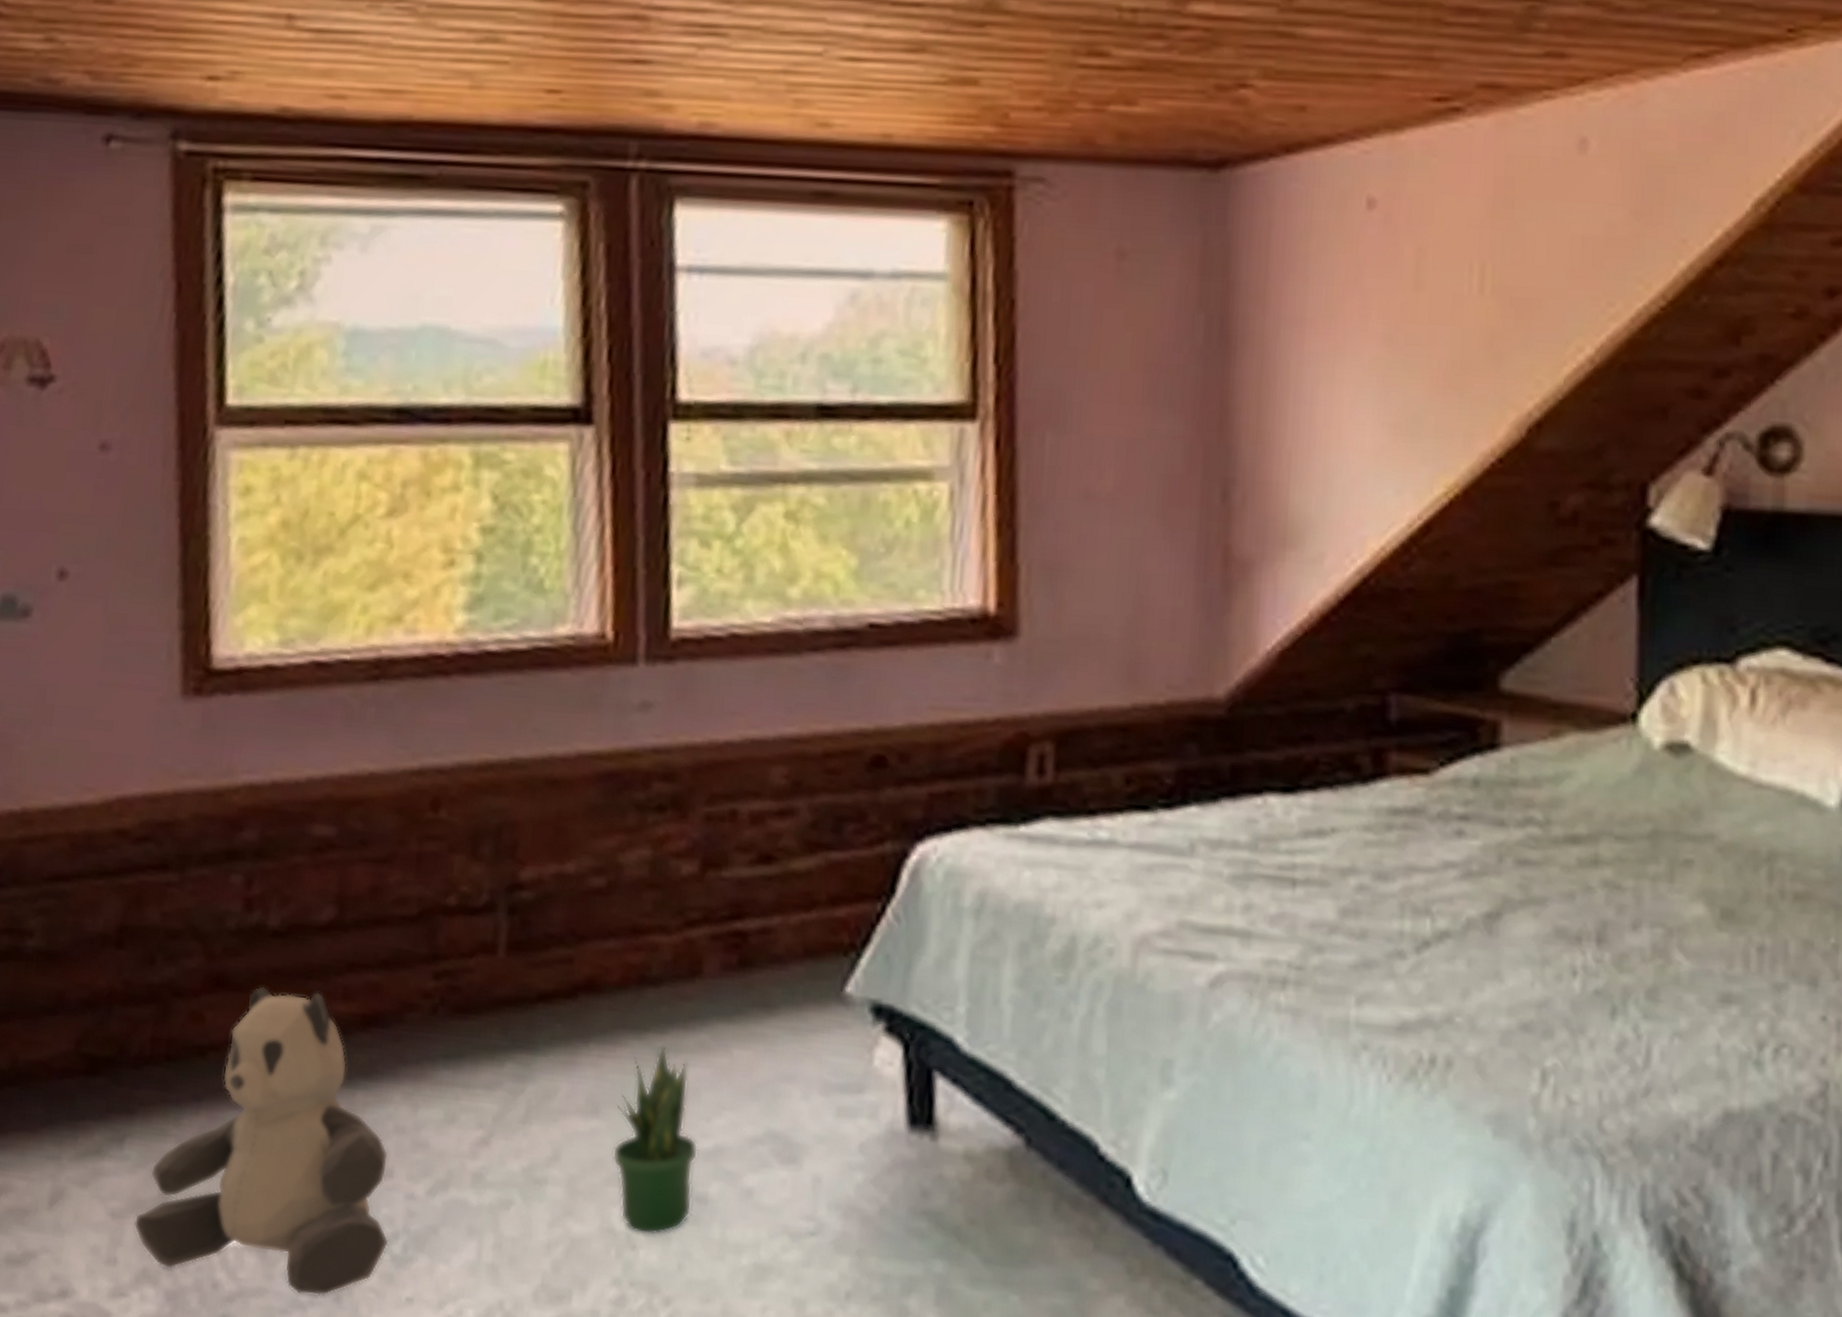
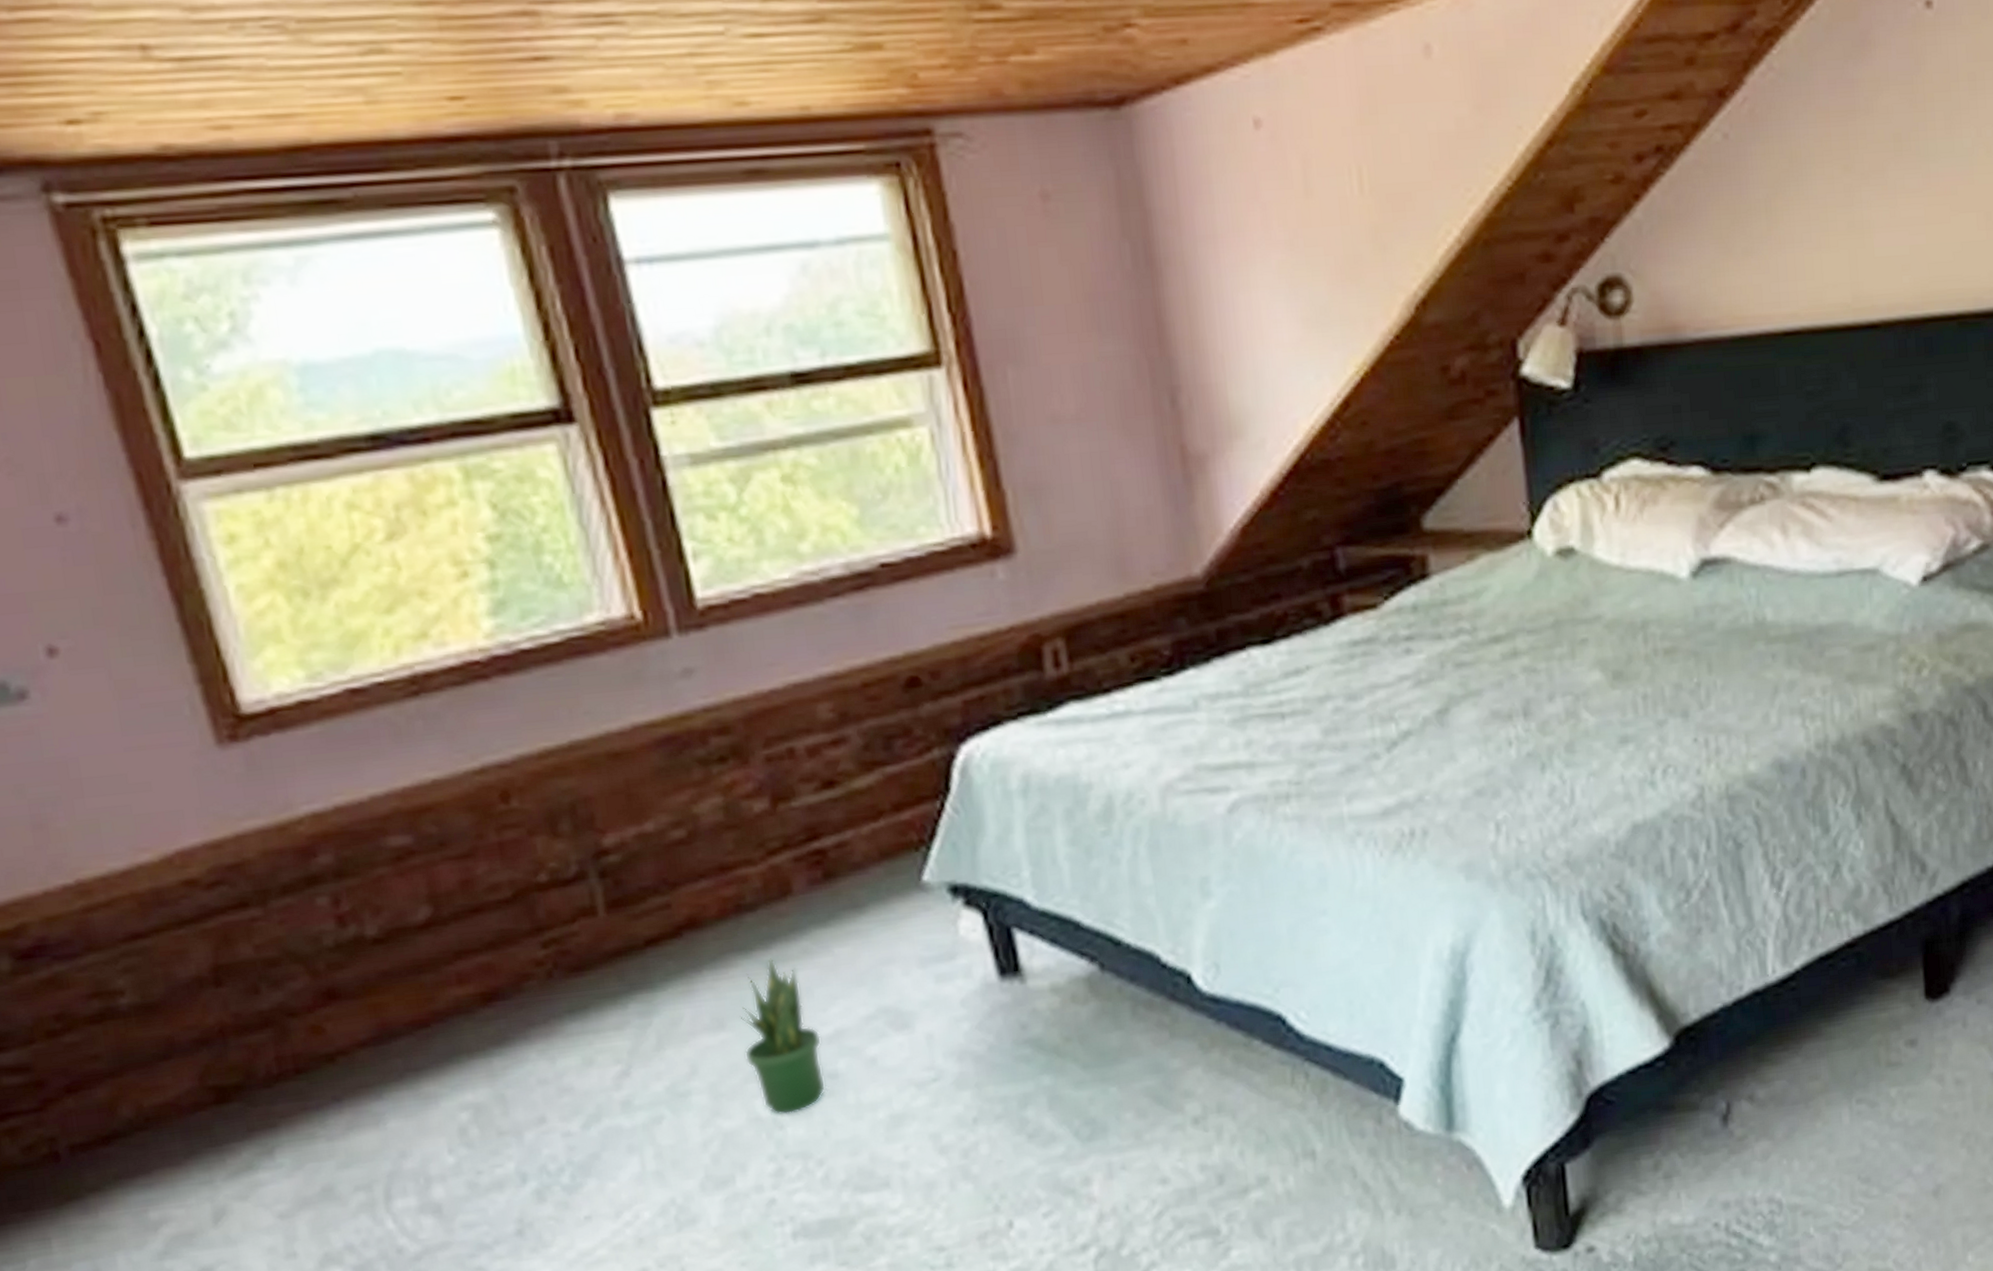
teddy bear: present [133,986,389,1296] -> none [304,983,557,1248]

